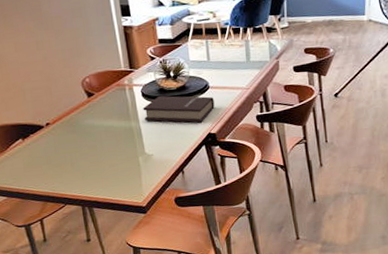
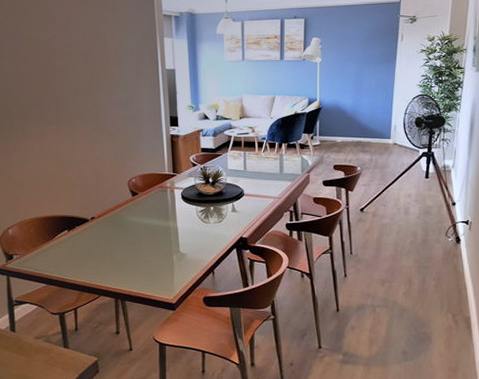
book: present [143,96,215,123] -> none [181,200,248,227]

